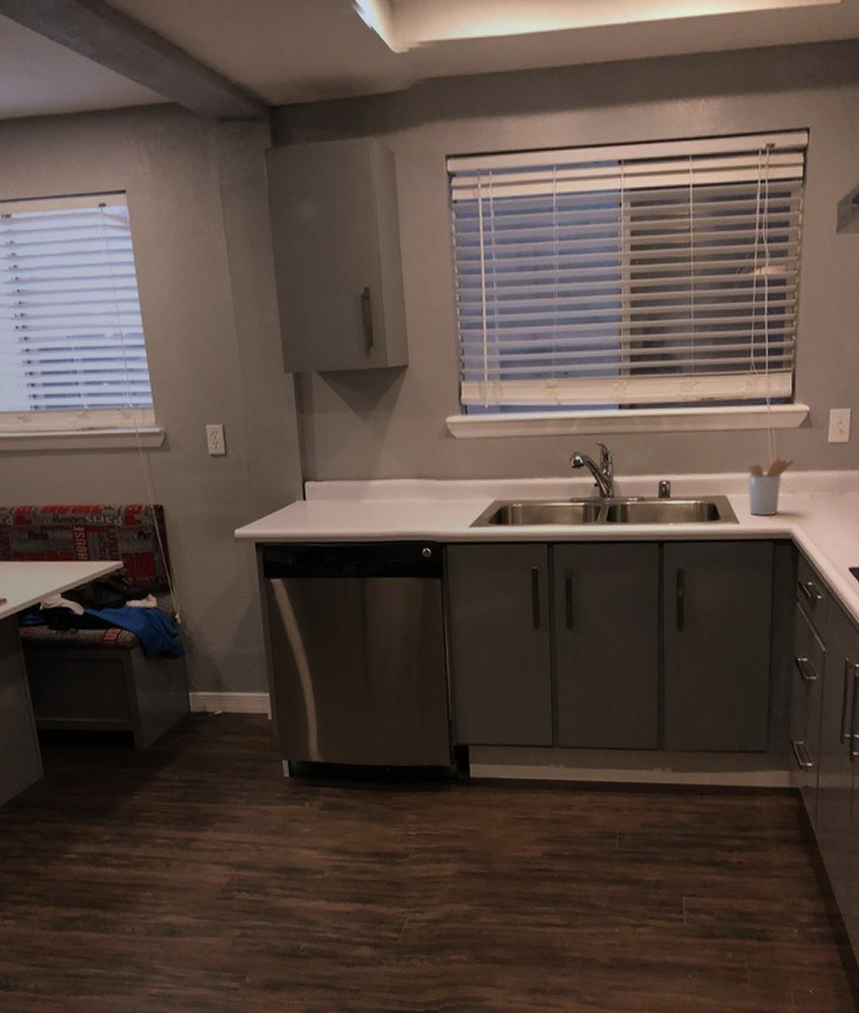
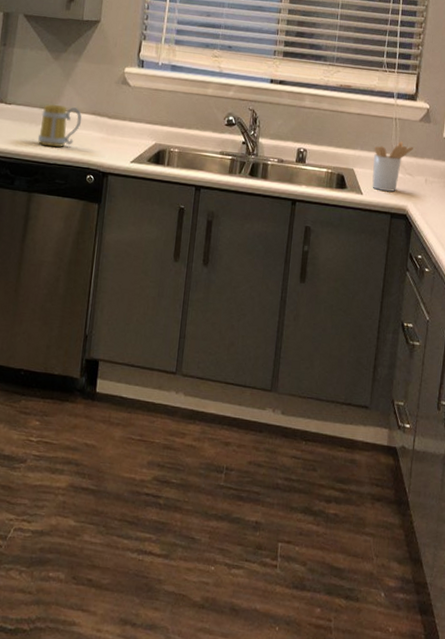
mug: none [359,472,407,523] -> present [37,104,82,148]

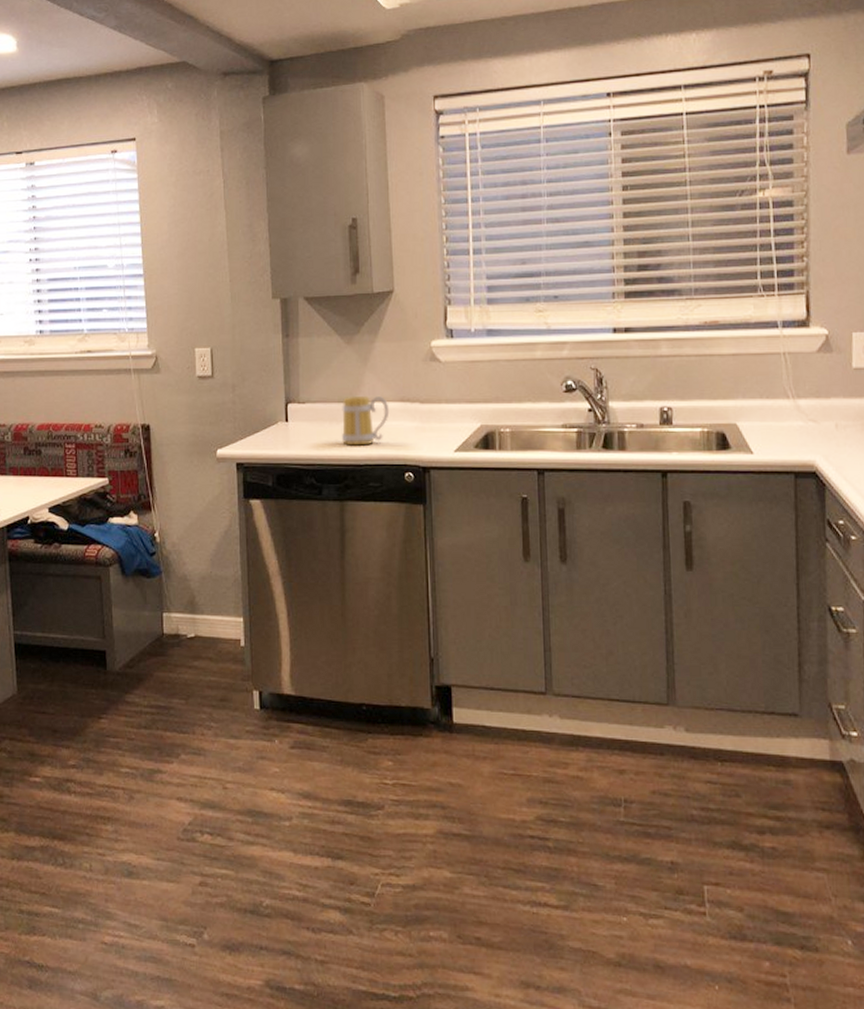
utensil holder: present [372,141,413,192] -> none [760,381,814,445]

